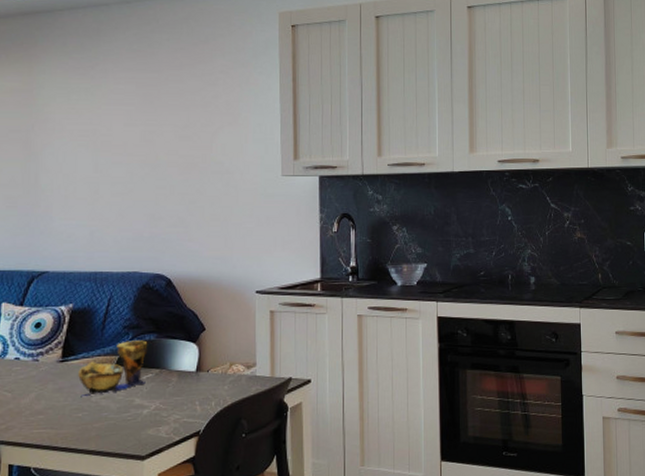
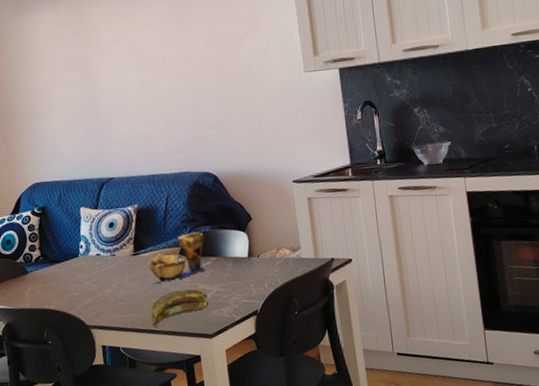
banana: none [74,404,145,447] -> present [151,289,209,328]

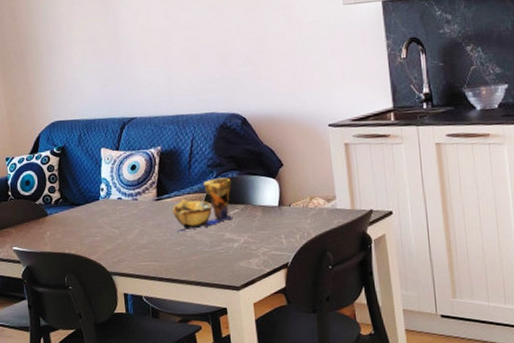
banana: present [151,289,209,328] -> none [175,238,236,278]

